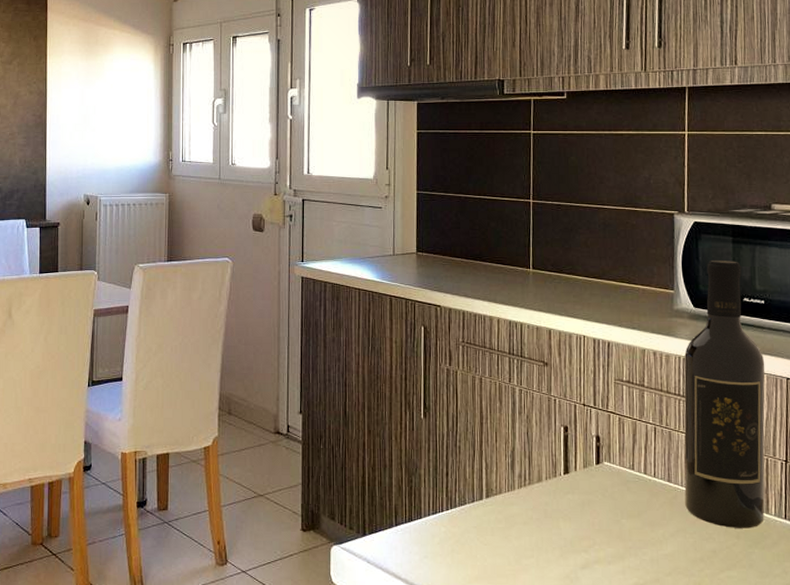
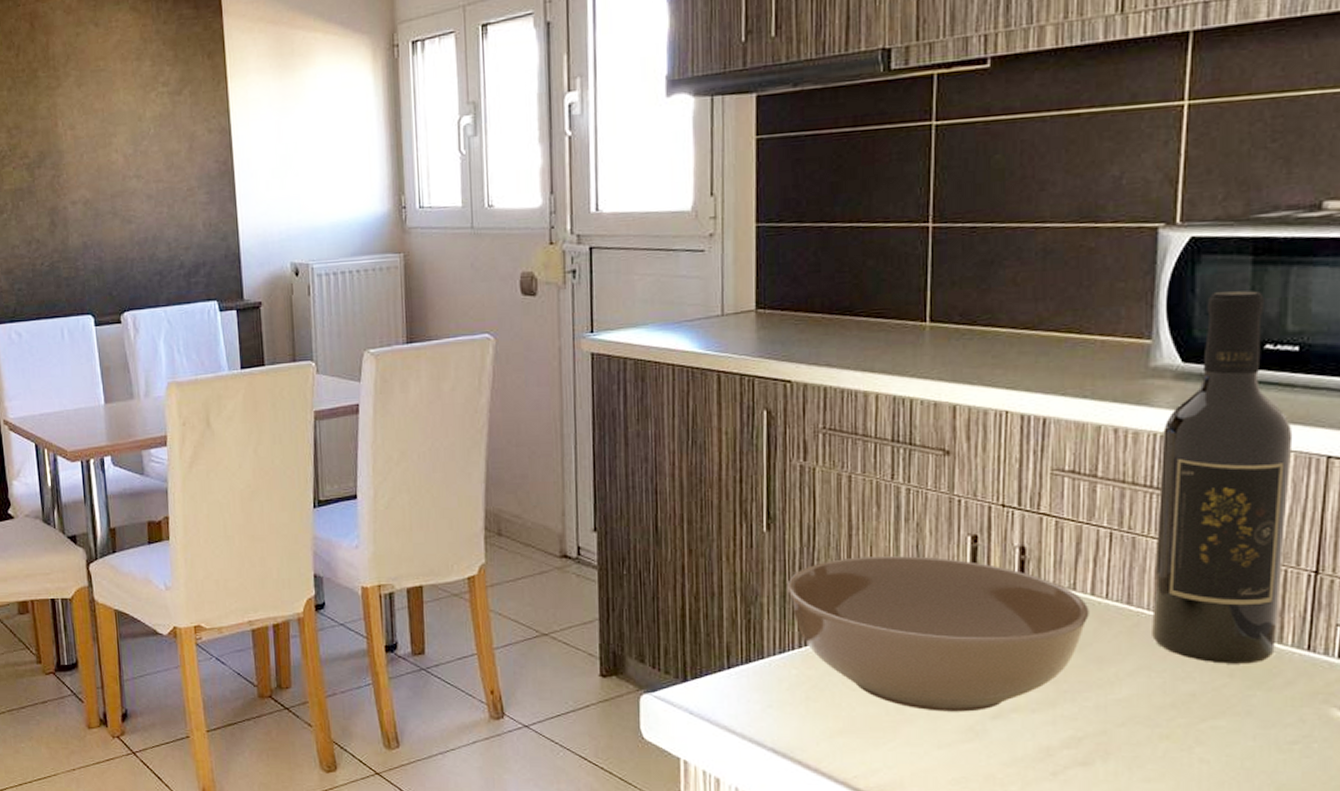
bowl: none [438,440,644,563] -> present [787,556,1089,712]

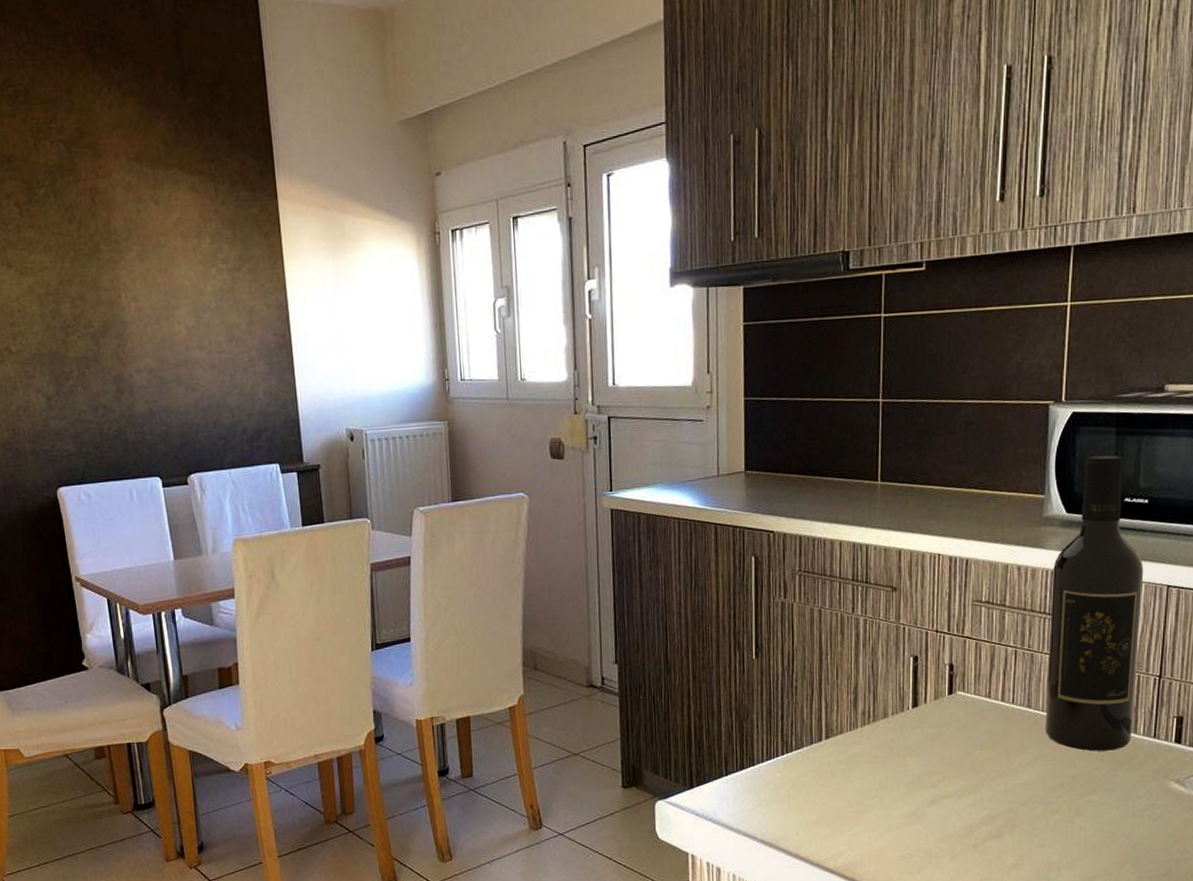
bowl: present [787,556,1089,712] -> none [772,675,1000,802]

